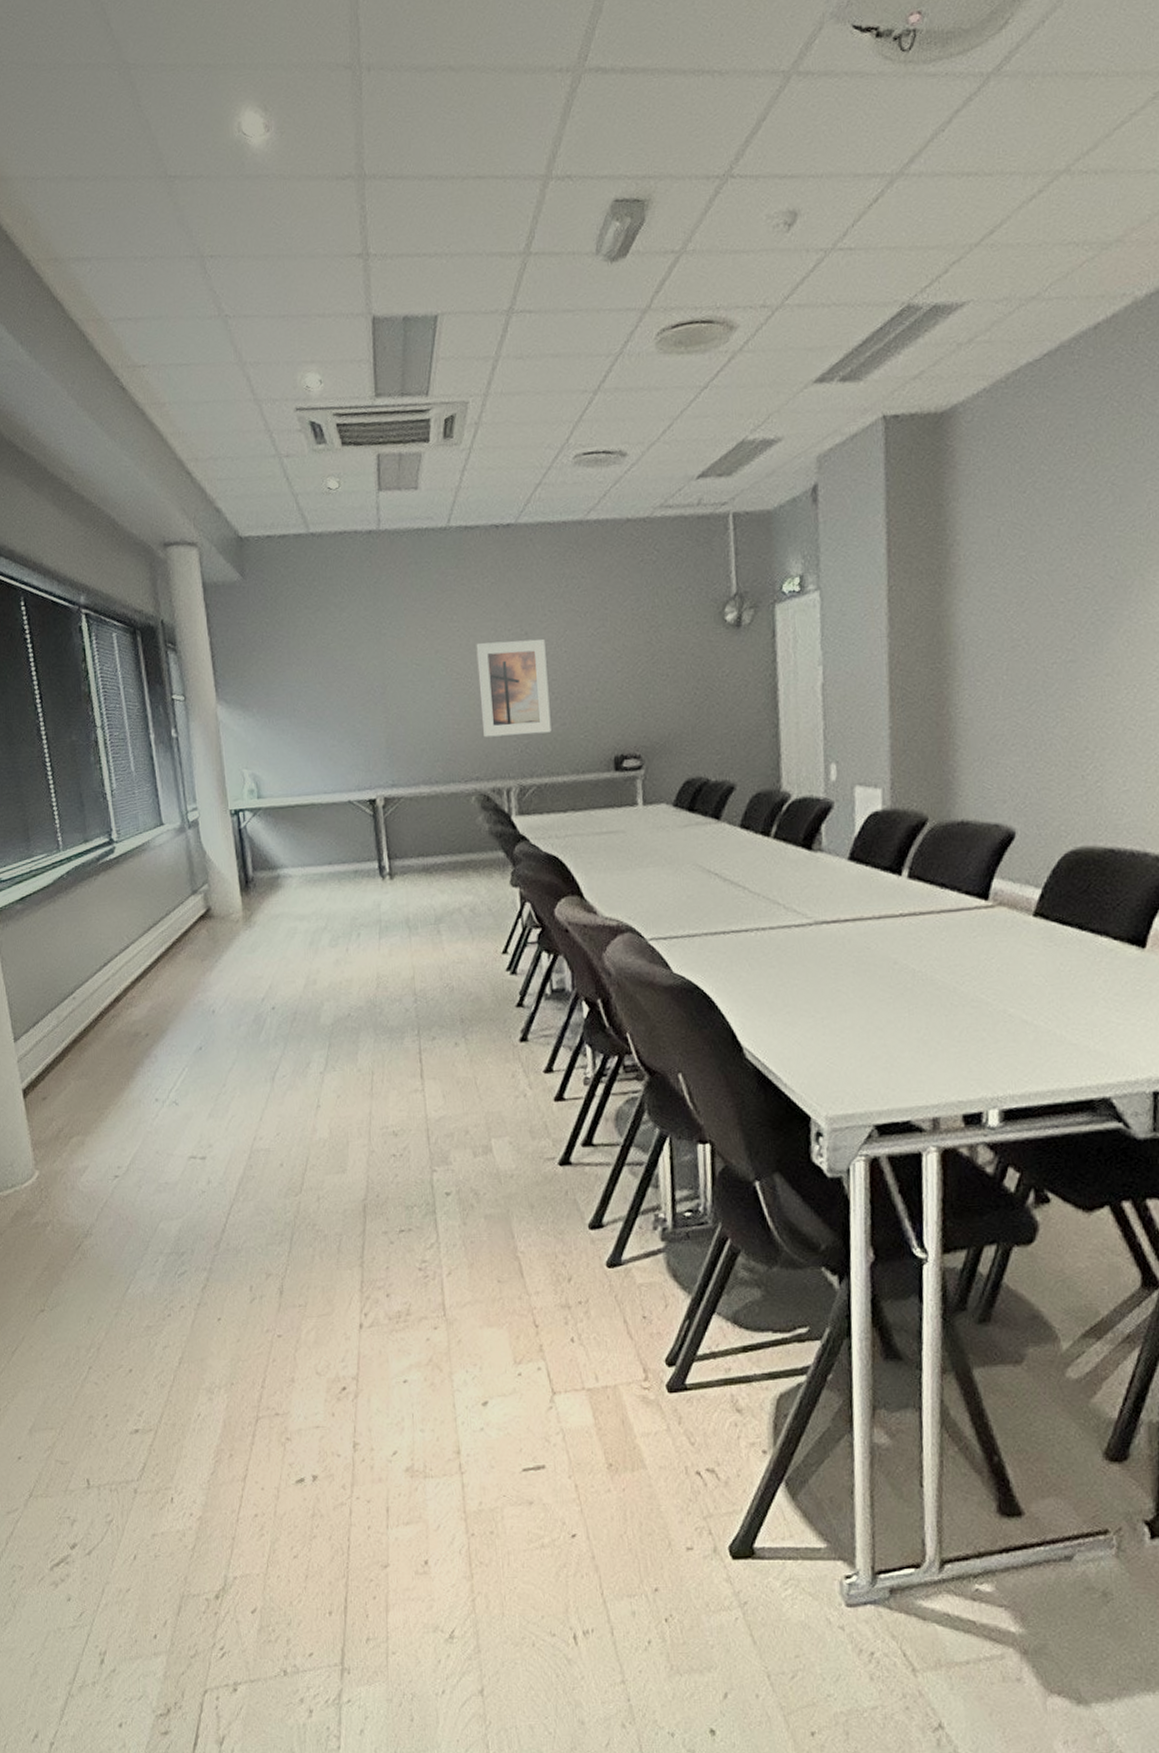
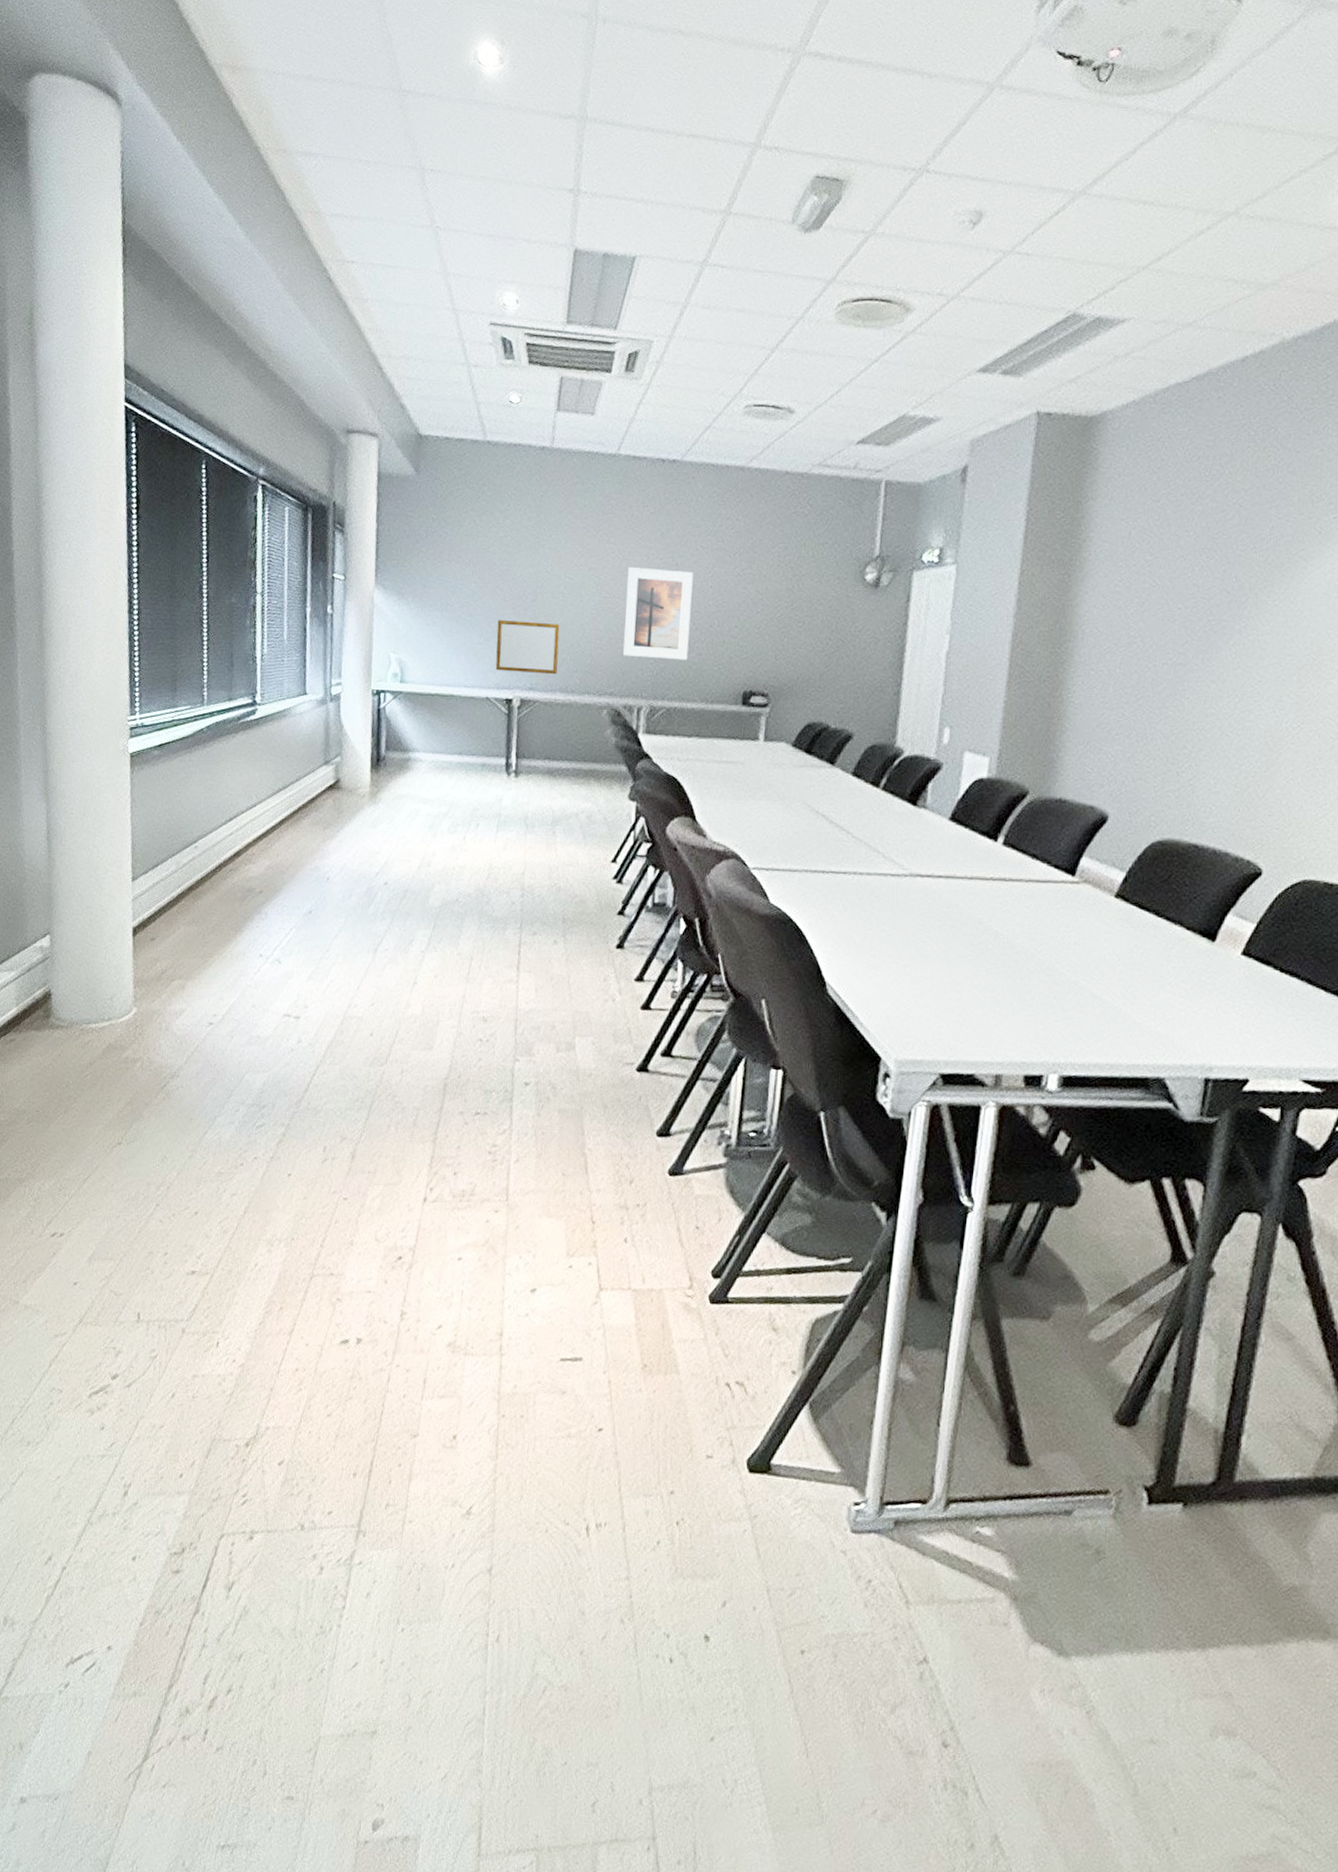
writing board: none [349,714,418,772] -> present [495,620,560,675]

